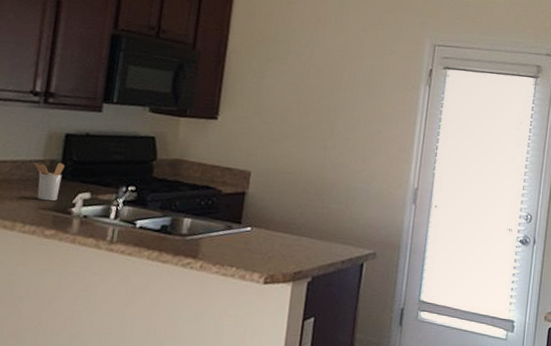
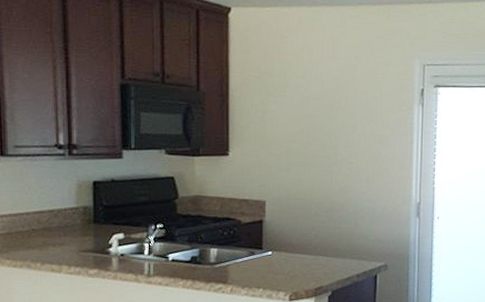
utensil holder: present [34,162,65,201] -> none [69,208,97,244]

